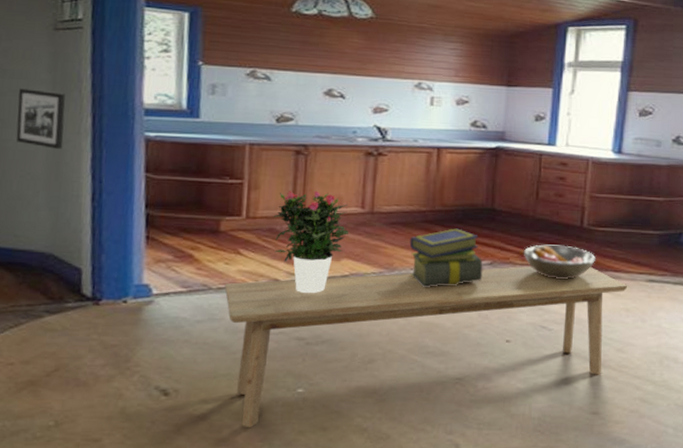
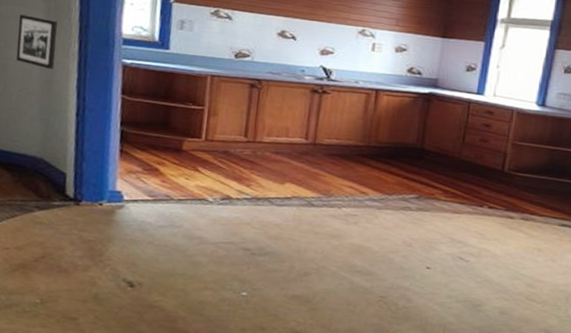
bench: present [224,266,627,428] -> none [184,195,541,322]
potted flower: present [272,190,349,294] -> none [227,119,293,212]
stack of books: present [409,228,483,288] -> none [345,163,410,215]
fruit bowl: present [523,244,597,279] -> none [447,184,514,217]

